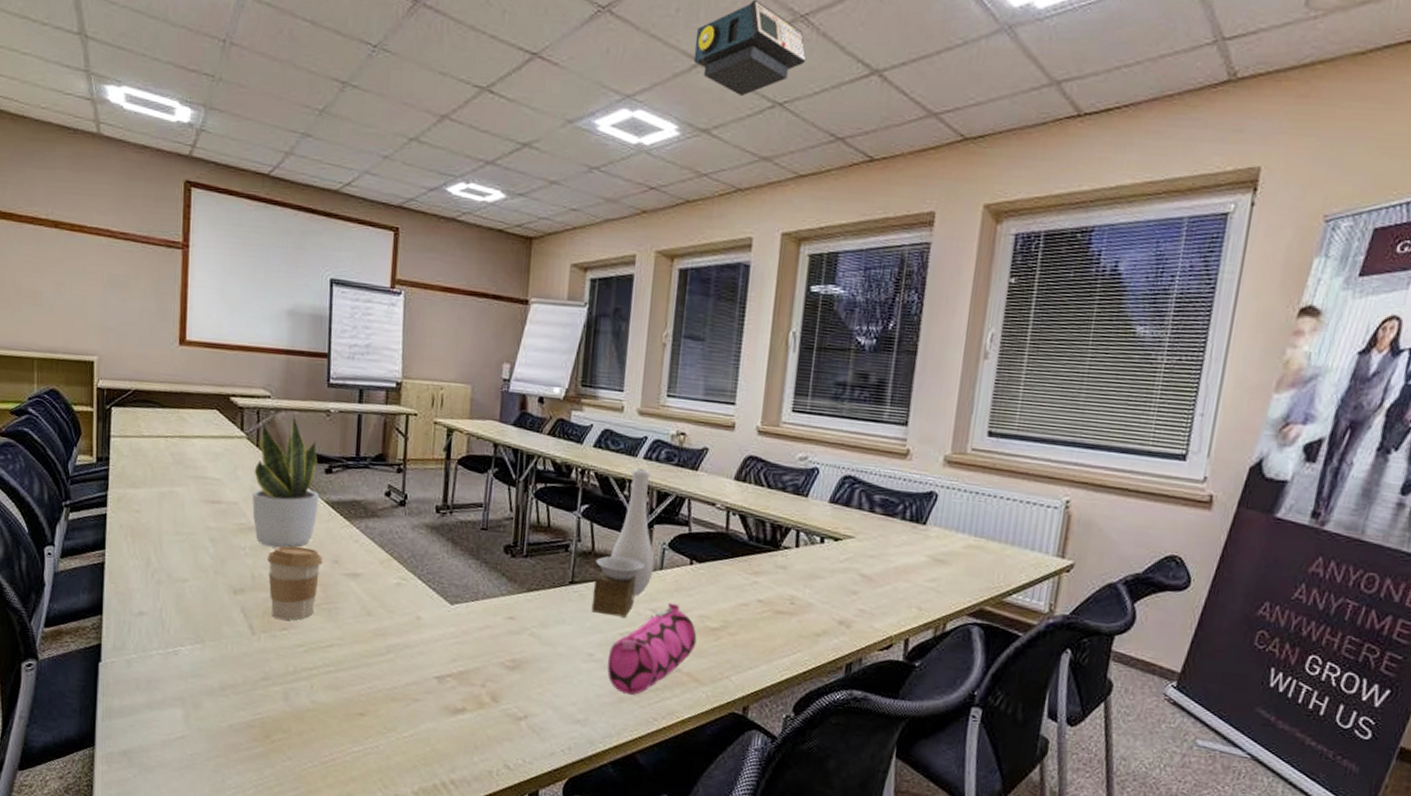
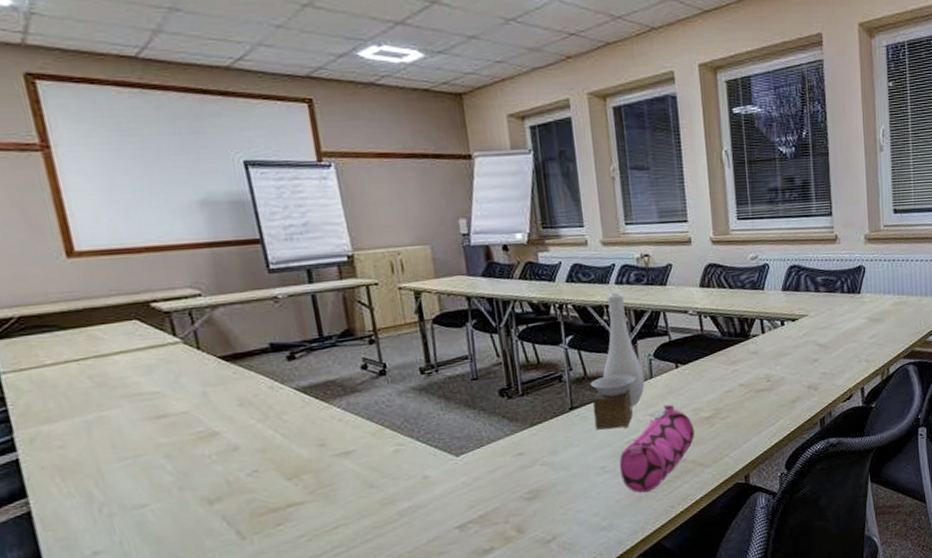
potted plant: present [251,412,320,548] -> none [197,306,290,449]
coffee cup: present [268,546,323,620] -> none [240,438,309,517]

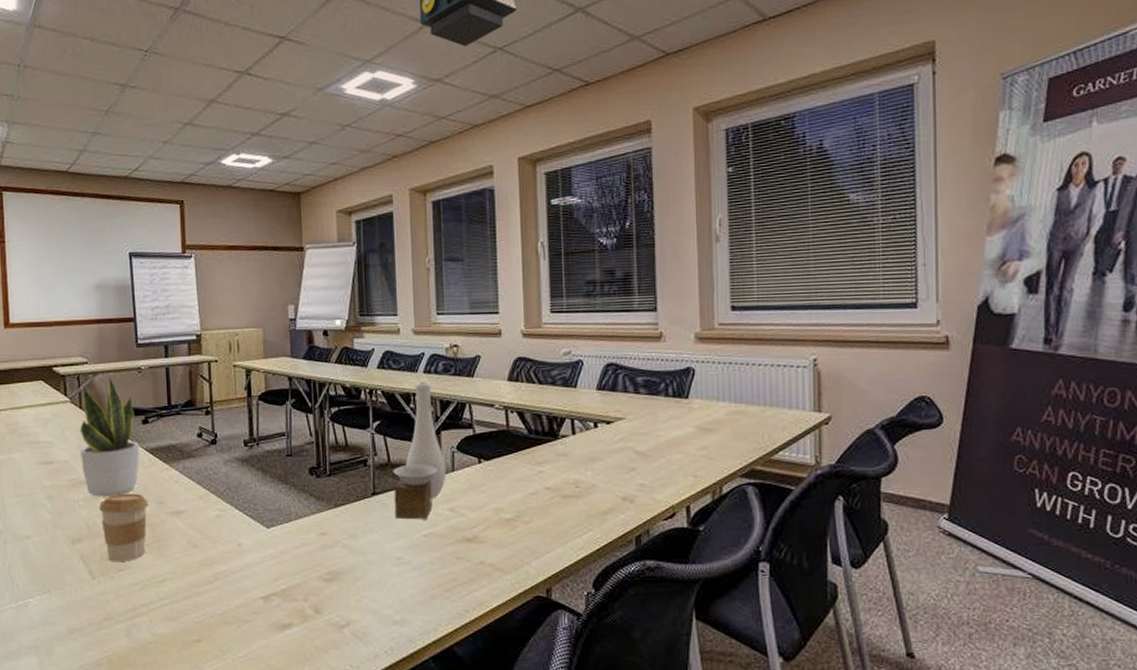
potted plant: none [197,306,290,449] -> present [79,373,140,497]
coffee cup: none [240,438,309,517] -> present [99,493,149,561]
pencil case: present [619,404,695,493] -> none [415,500,495,591]

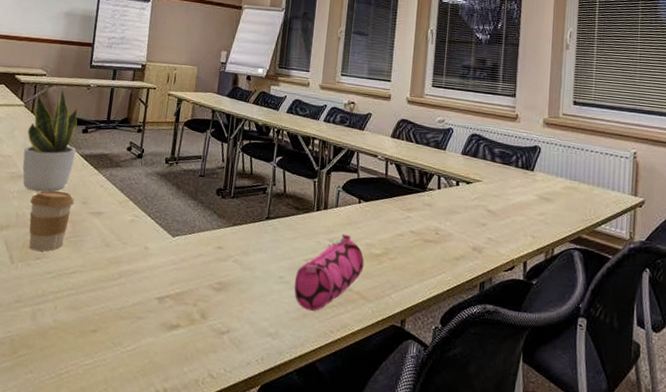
vase: present [393,381,446,520] -> none [282,128,332,247]
pencil case: none [415,500,495,591] -> present [294,234,364,311]

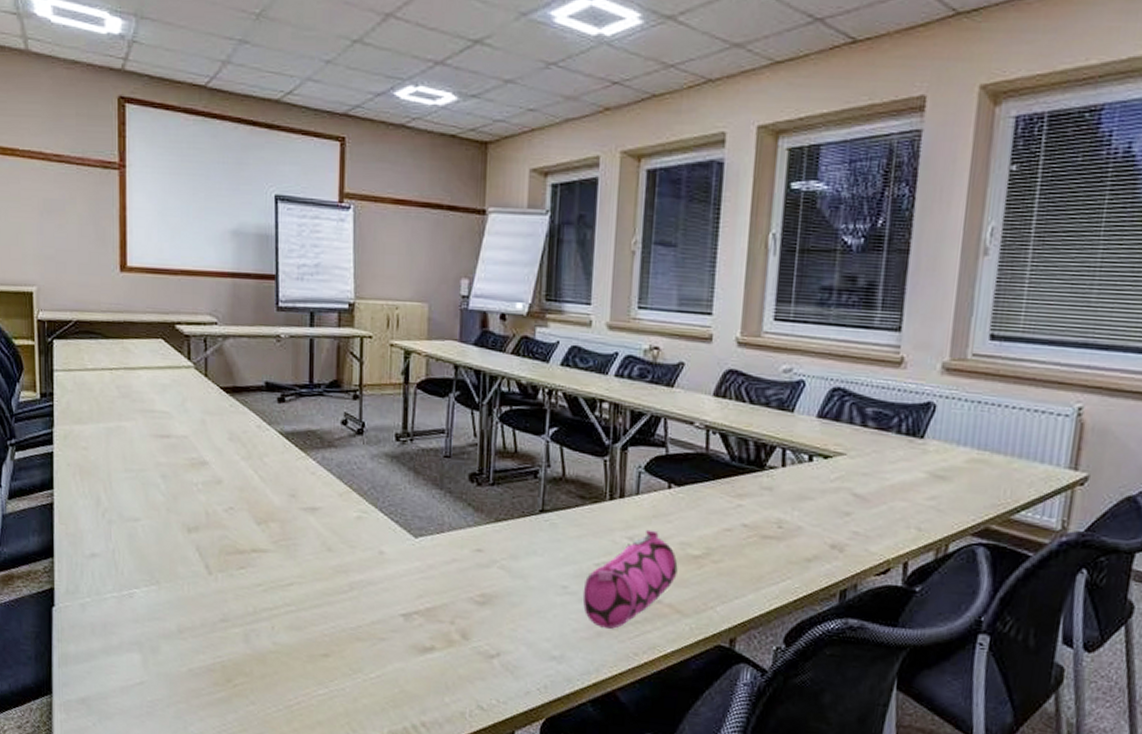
potted plant: present [22,86,78,192] -> none [202,339,273,483]
coffee cup: present [29,190,75,251] -> none [221,480,279,559]

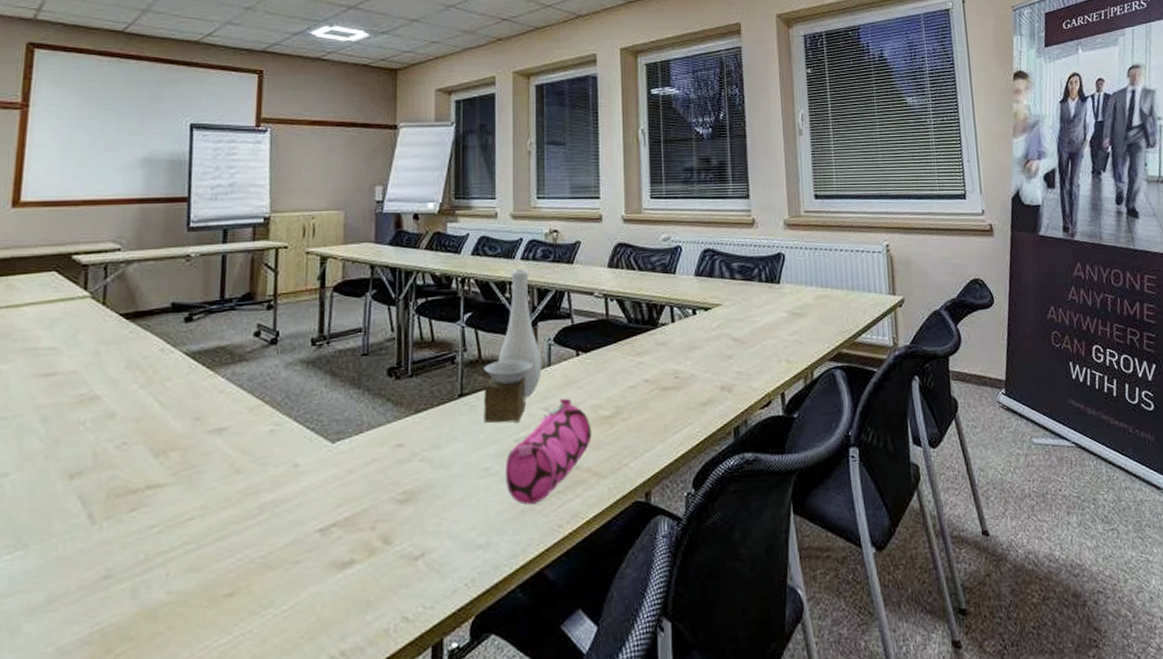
vase: none [564,386,630,547] -> present [483,269,542,424]

